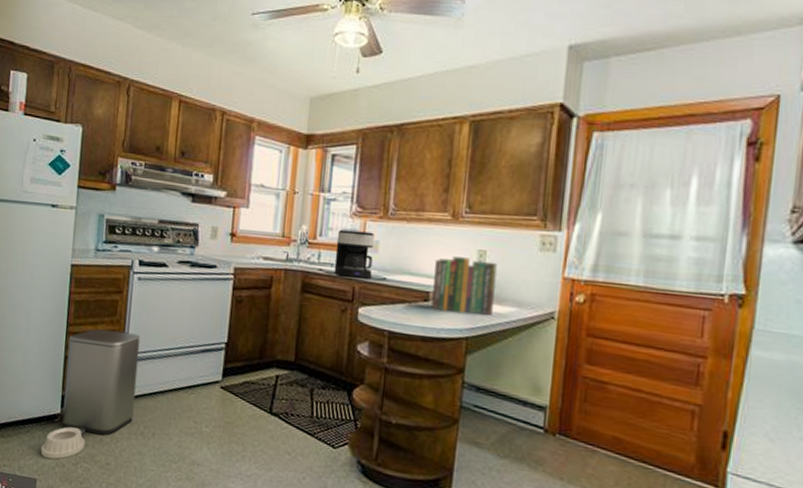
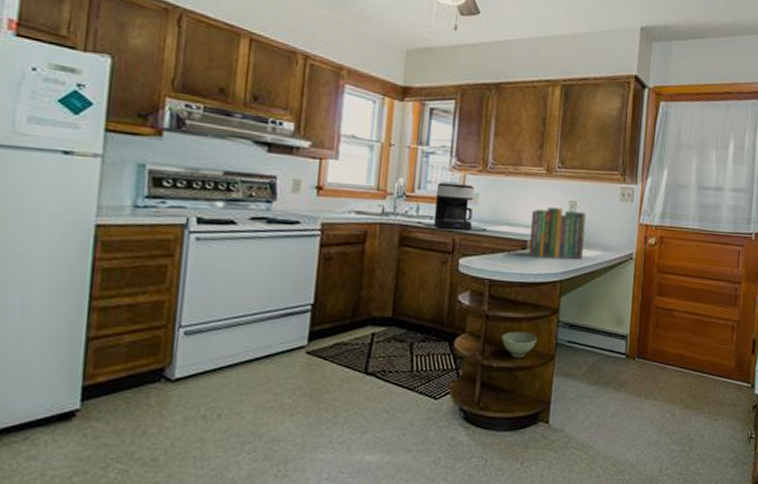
pet bowl: present [40,427,85,459] -> none [48,423,119,468]
pedal bin: present [62,328,141,436] -> none [82,300,200,430]
bowl: none [401,388,440,418] -> present [502,332,538,358]

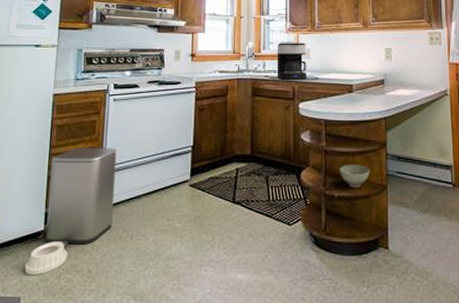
pet bowl: none [48,423,119,468] -> present [24,242,68,276]
pedal bin: none [82,300,200,430] -> present [45,148,117,247]
books: present [529,207,586,260] -> none [355,55,402,99]

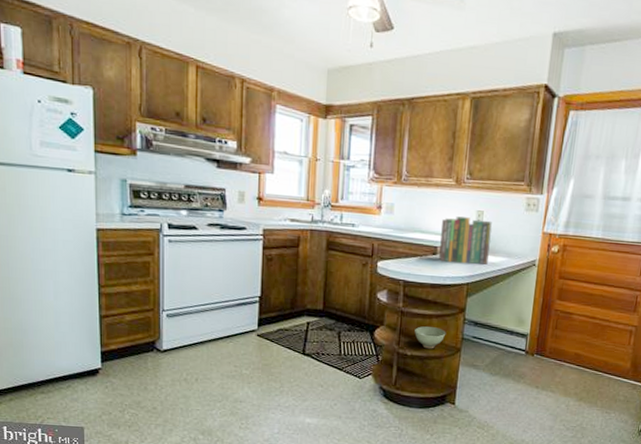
pet bowl: present [24,242,68,276] -> none [85,379,129,409]
pedal bin: present [45,148,117,247] -> none [102,289,176,385]
coffee maker: present [264,43,319,81] -> none [340,193,402,239]
books: none [355,55,402,99] -> present [439,216,492,265]

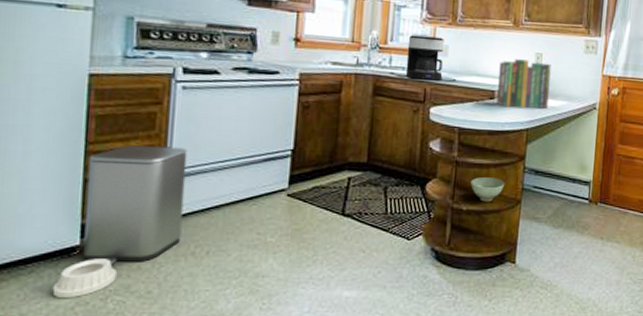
pet bowl: none [85,379,129,409] -> present [52,259,117,299]
pedal bin: none [102,289,176,385] -> present [82,145,188,265]
coffee maker: none [340,193,402,239] -> present [389,35,457,83]

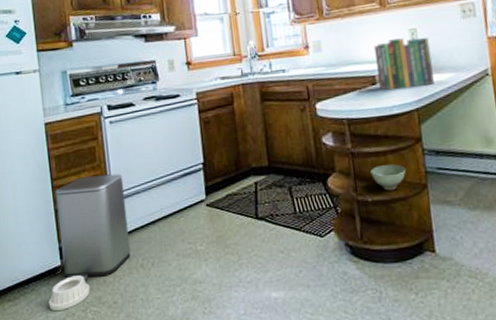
coffee maker: present [389,35,457,83] -> none [271,34,335,81]

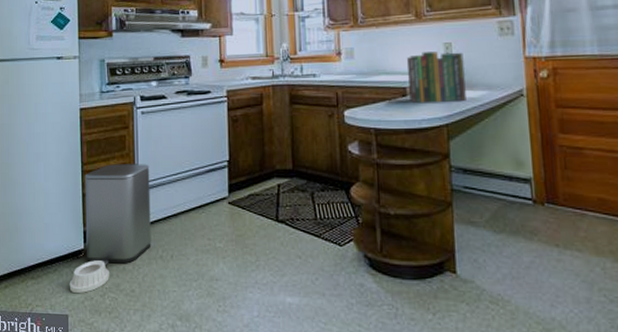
bowl: present [370,164,406,191] -> none [395,179,432,205]

